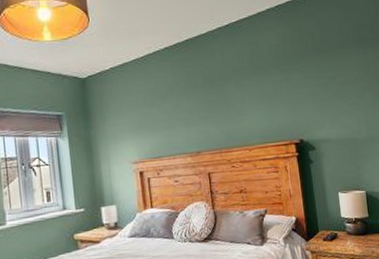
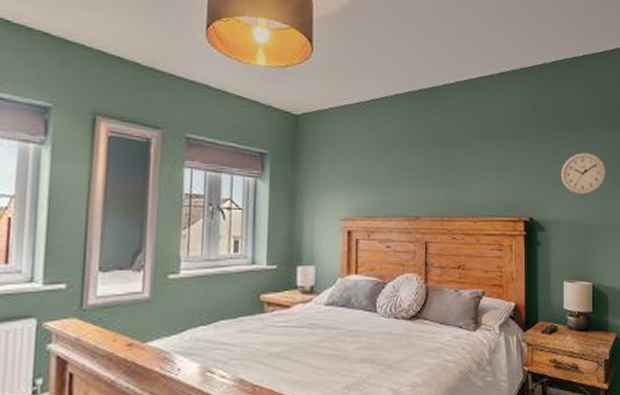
wall clock: none [323,73,368,113] -> present [560,152,607,195]

